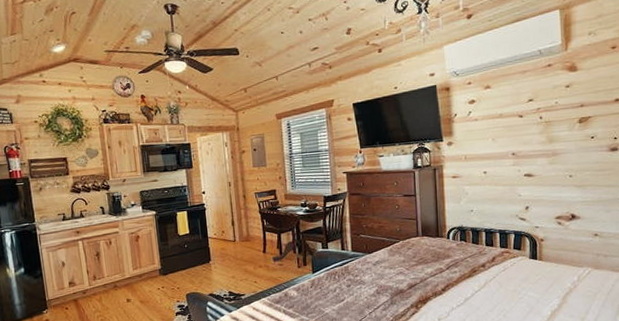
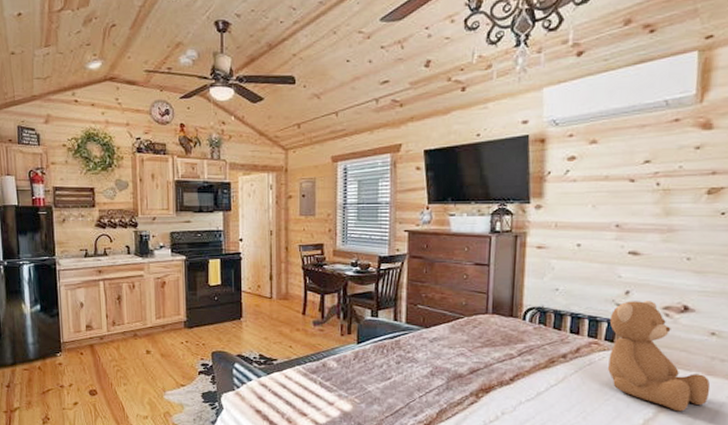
teddy bear: none [515,213,599,302] -> present [608,301,711,412]

